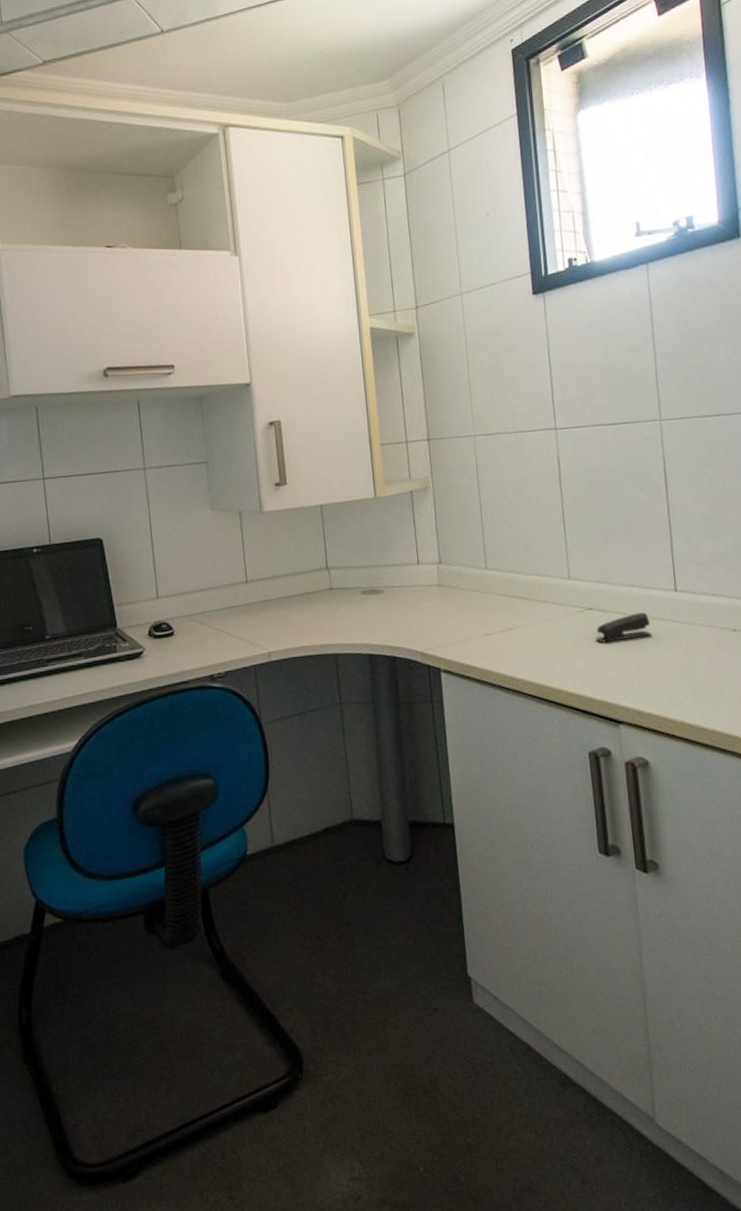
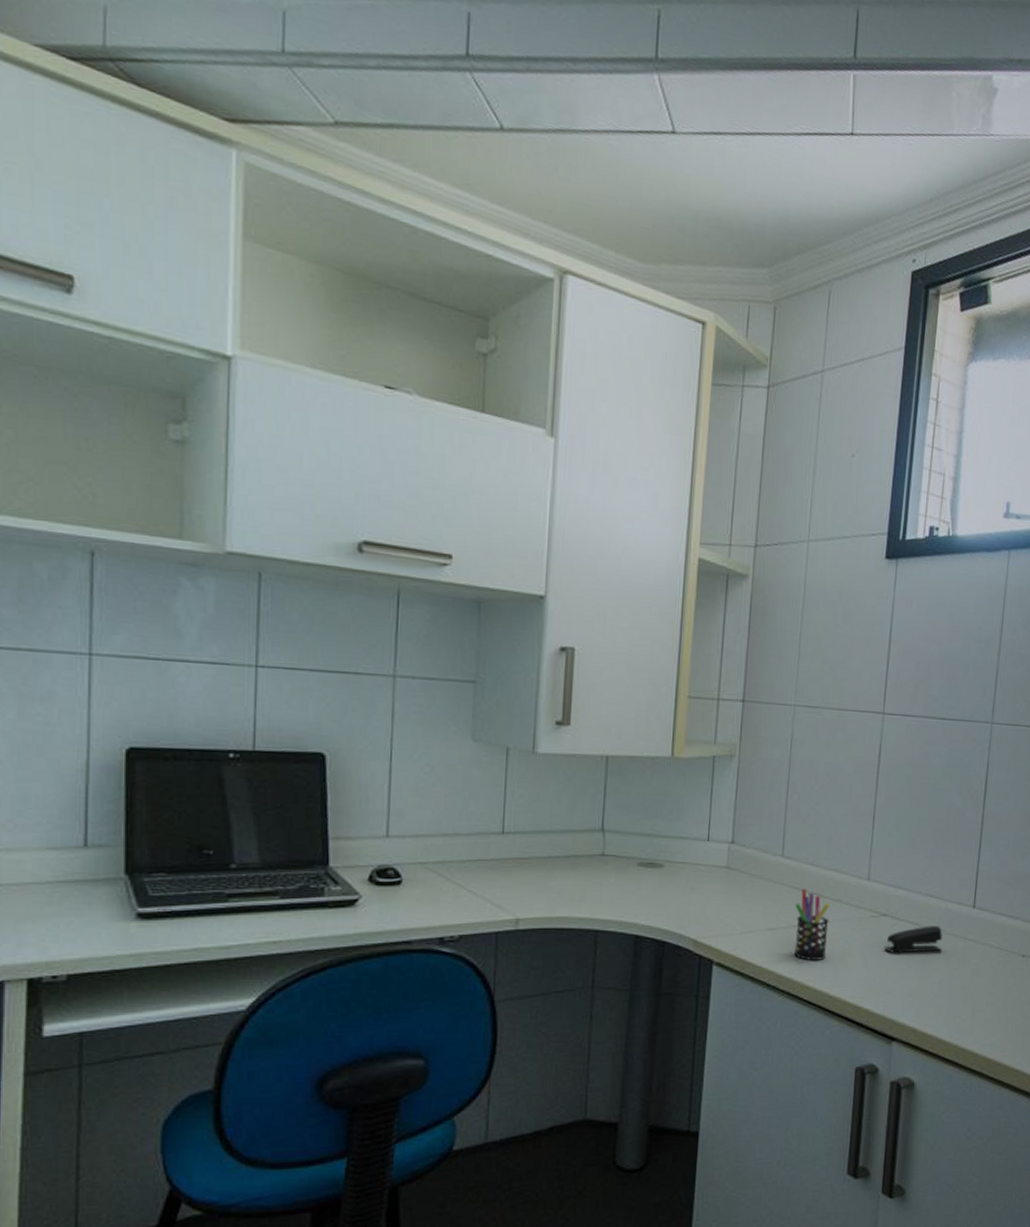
pen holder: none [506,594,543,659] -> present [794,888,830,961]

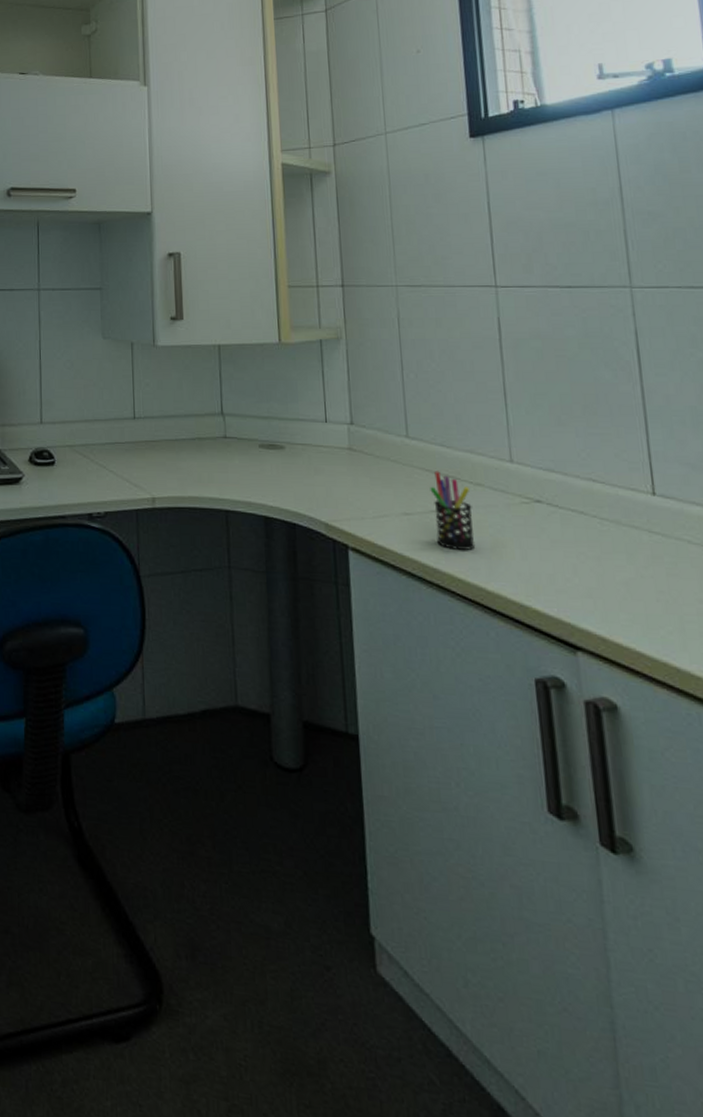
stapler: present [884,926,943,953] -> none [545,515,621,546]

